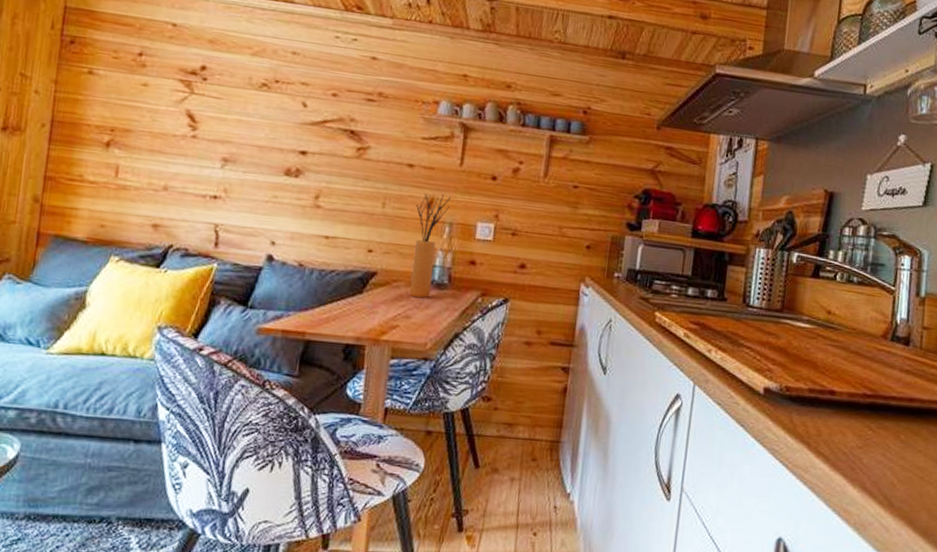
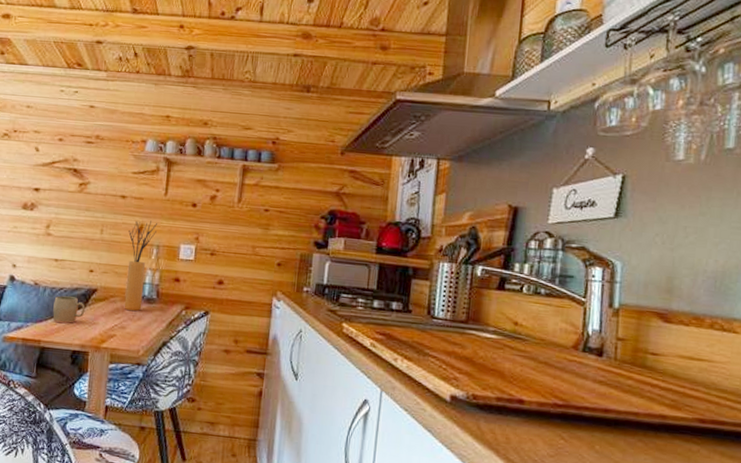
mug: none [321,279,362,312] -> present [52,296,86,323]

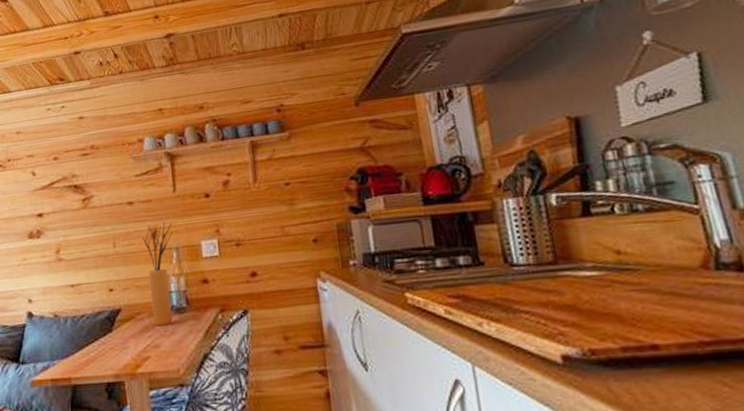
mug: present [52,296,86,323] -> none [77,322,113,354]

